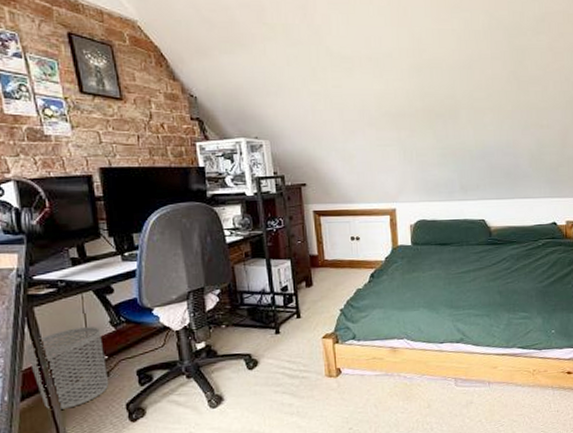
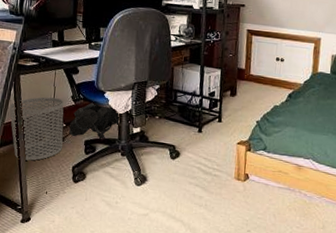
backpack: none [112,322,179,368] -> present [69,101,121,139]

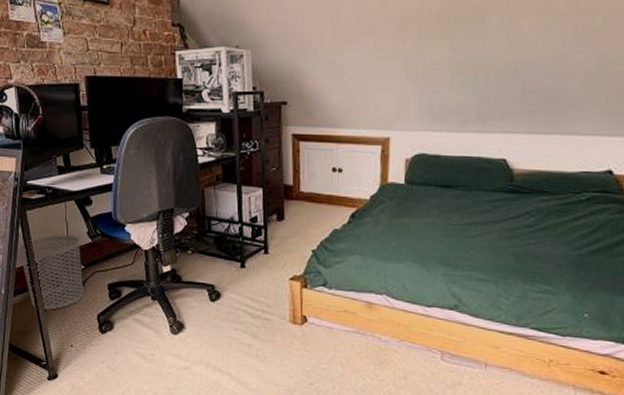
backpack: present [69,101,121,139] -> none [88,237,147,281]

